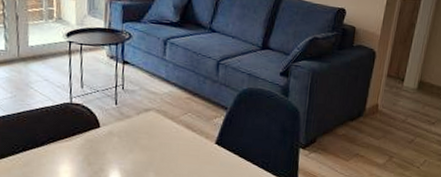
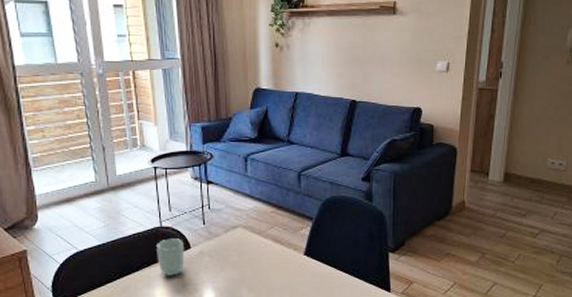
cup: none [64,115,94,154] -> present [157,238,185,276]

